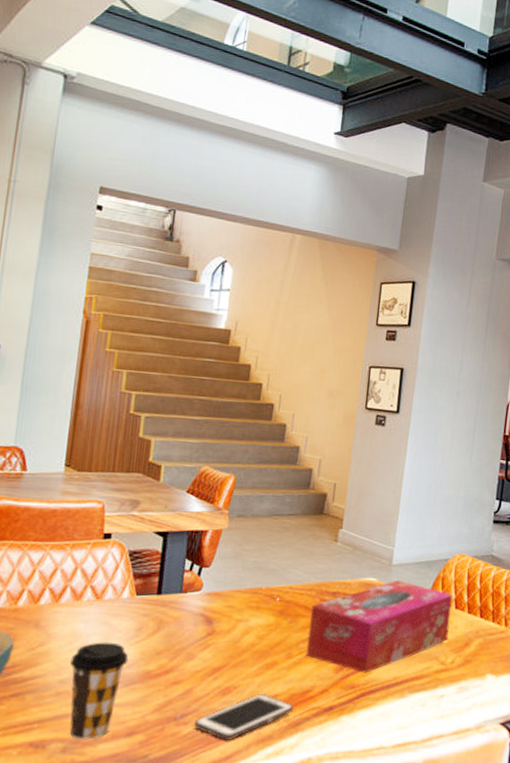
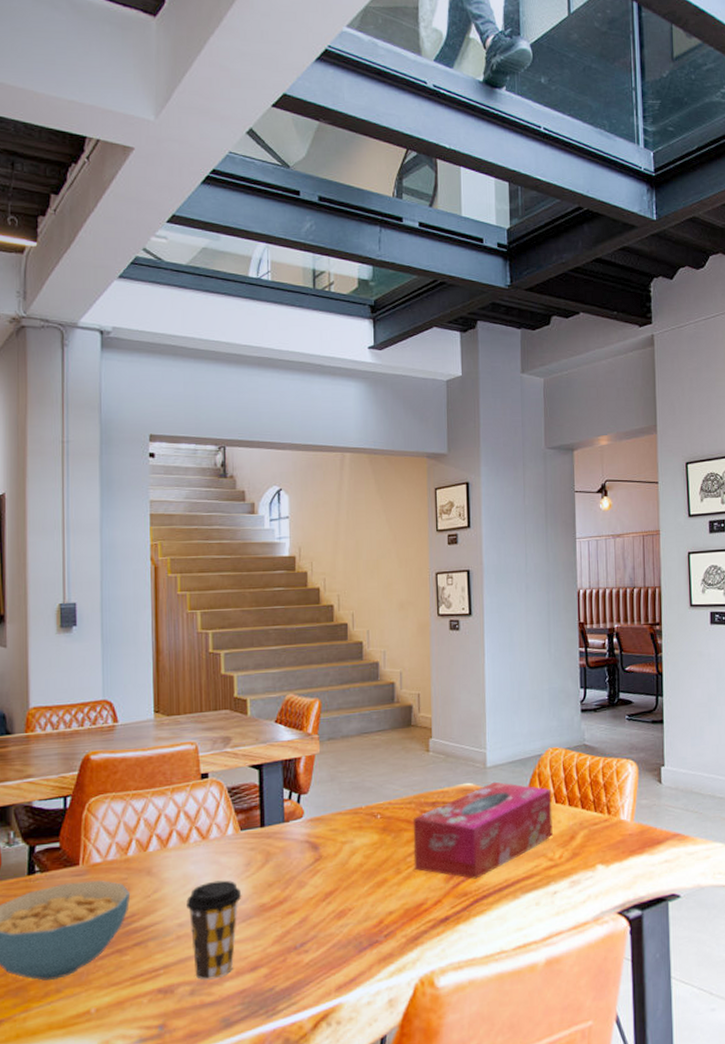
cell phone: present [194,694,294,741] -> none [315,912,410,965]

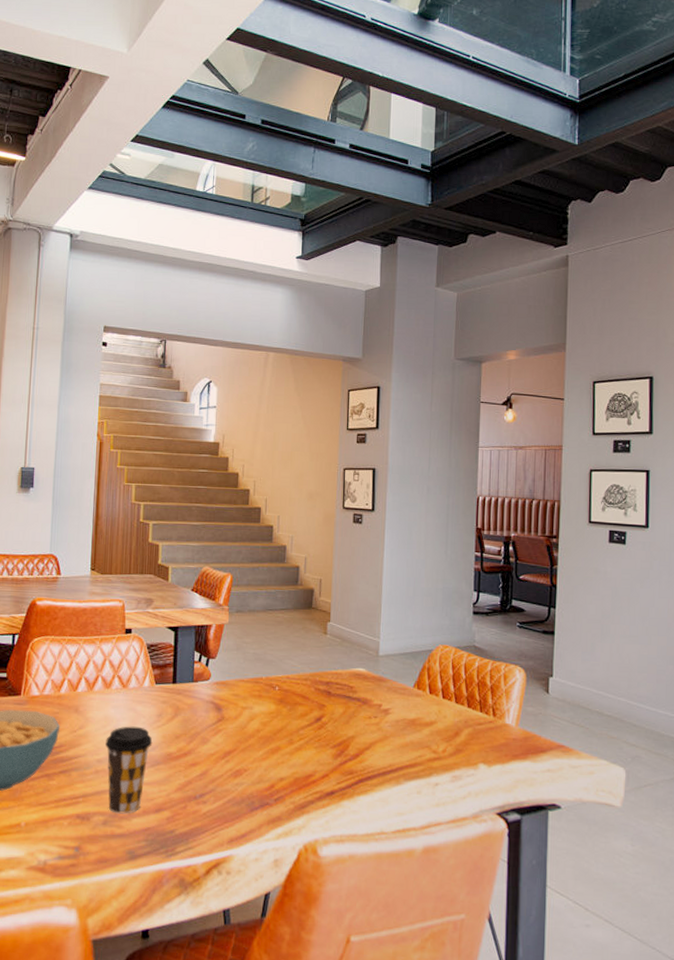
tissue box: present [413,781,553,879] -> none [305,670,439,760]

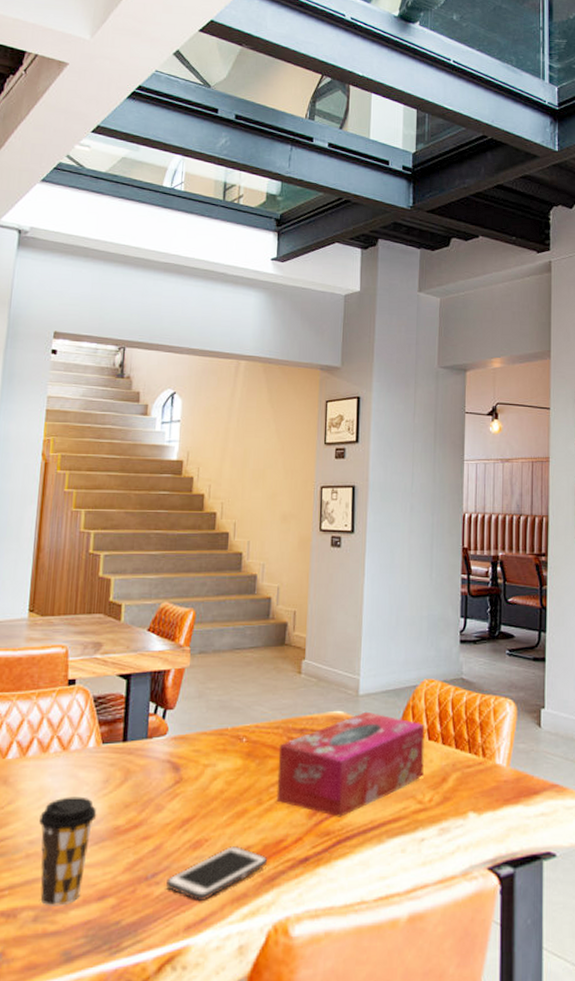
cell phone: none [212,777,299,821] -> present [166,846,268,902]
tissue box: none [305,670,439,760] -> present [276,711,425,817]

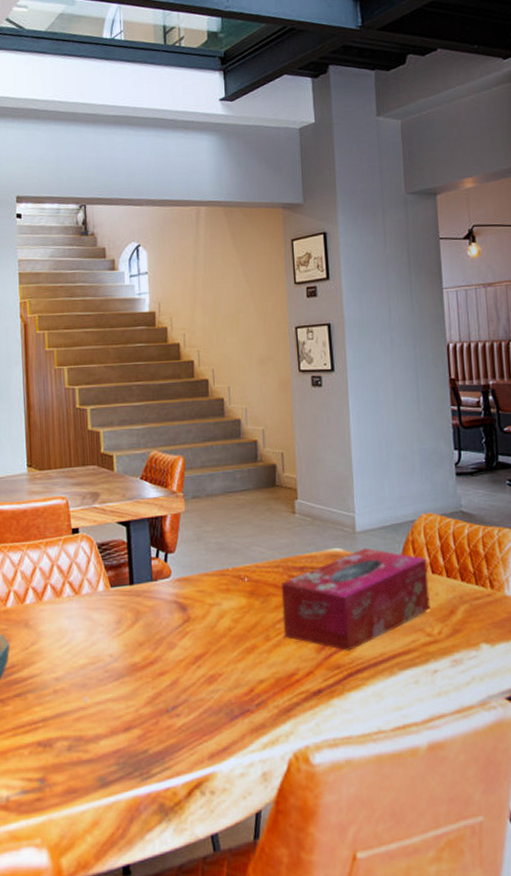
coffee cup: present [39,796,97,906] -> none [62,636,114,737]
cell phone: present [166,846,268,902] -> none [187,680,282,732]

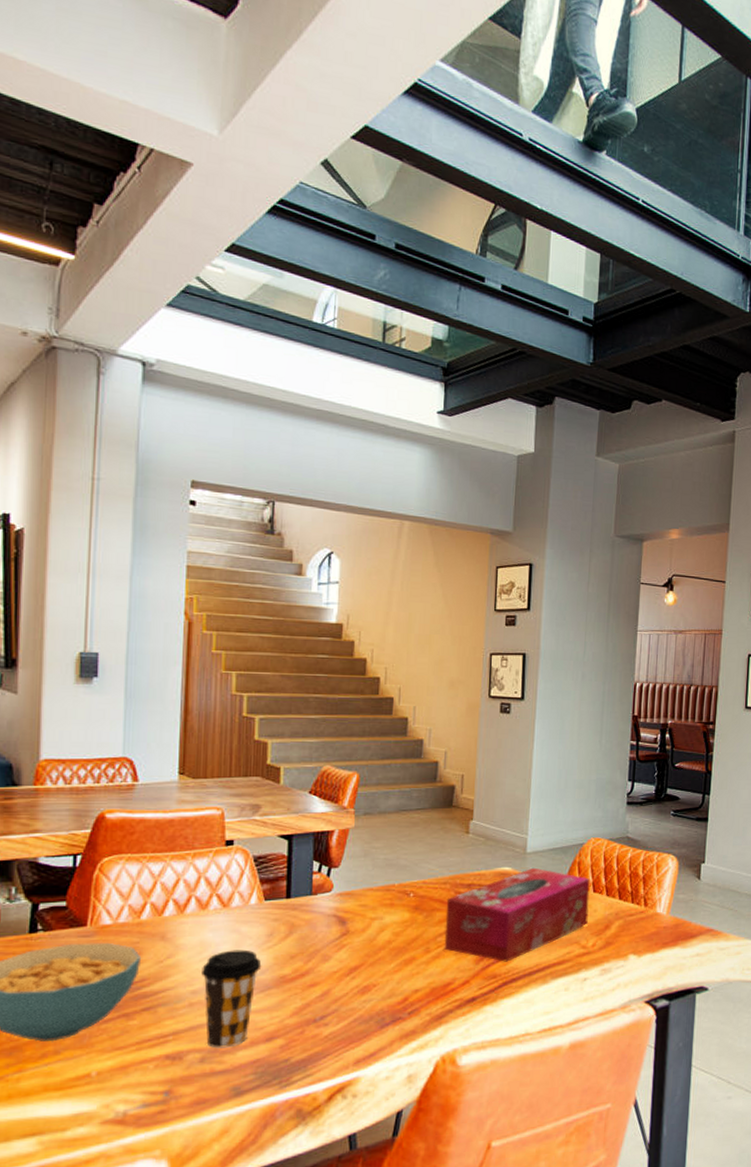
coffee cup: none [62,636,114,737] -> present [202,949,262,1049]

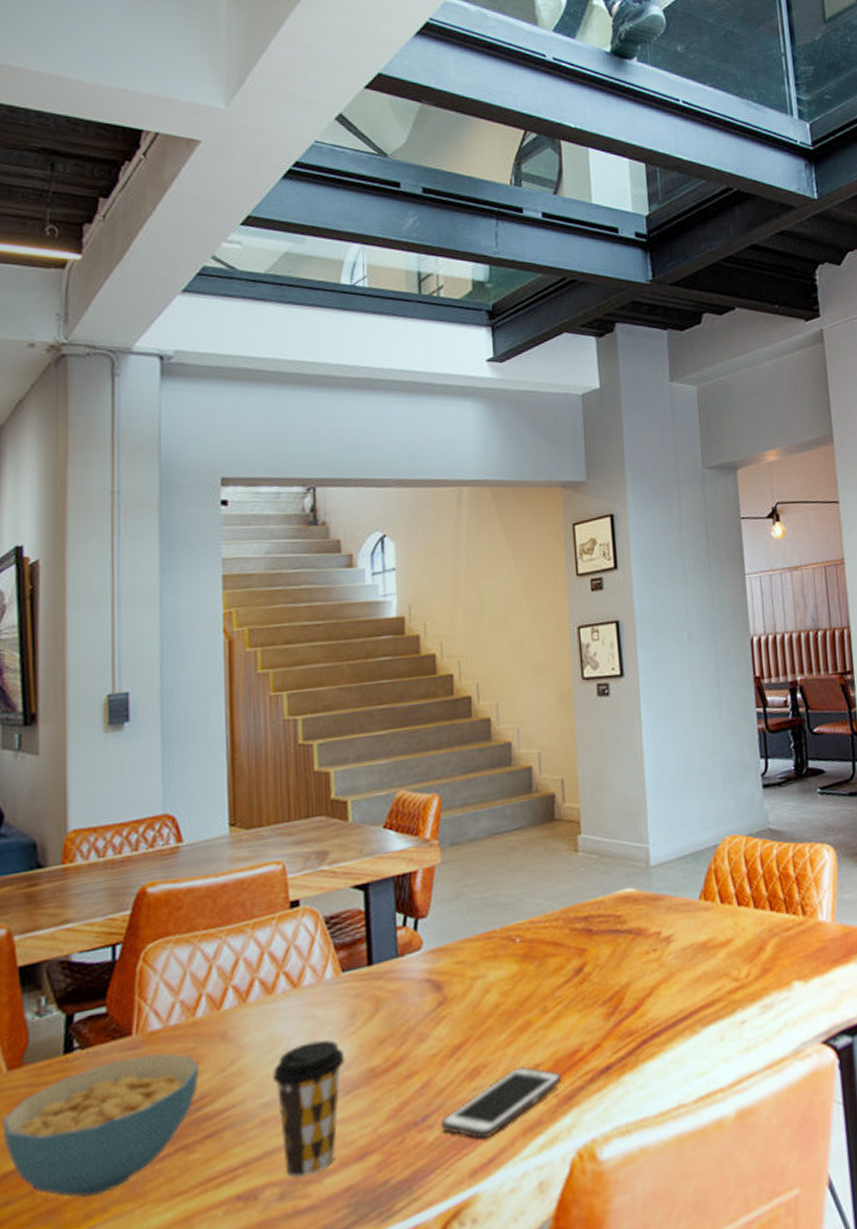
cell phone: none [335,990,436,1039] -> present [441,1067,563,1140]
tissue box: present [444,867,590,962] -> none [560,883,736,1013]

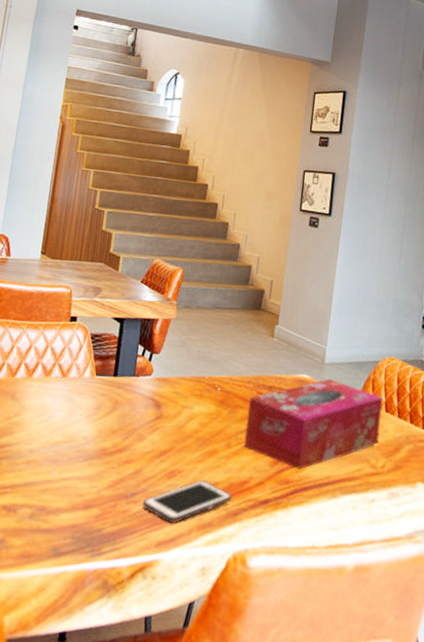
coffee cup: present [273,1039,345,1178] -> none [36,417,88,509]
tissue box: none [560,883,736,1013] -> present [243,378,383,469]

